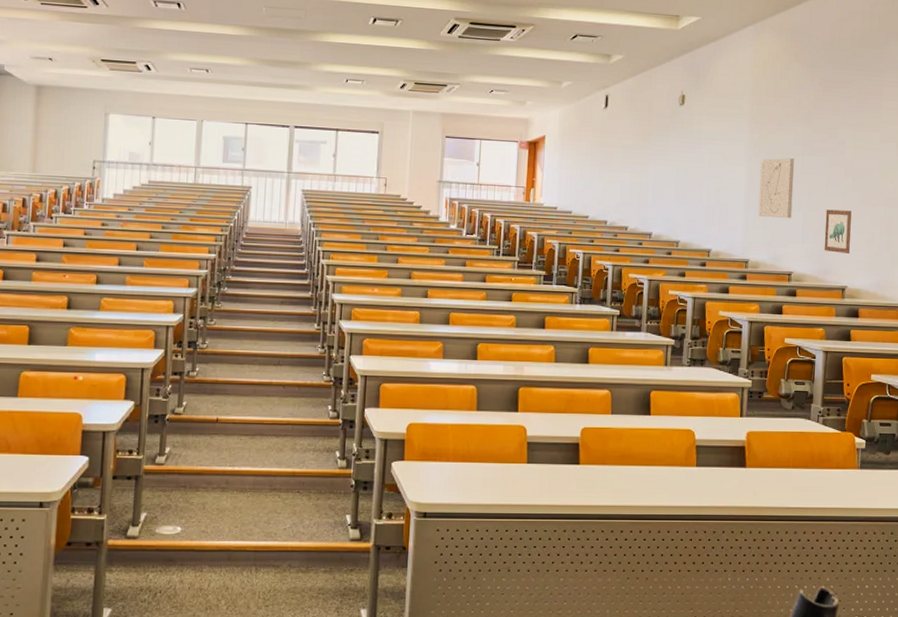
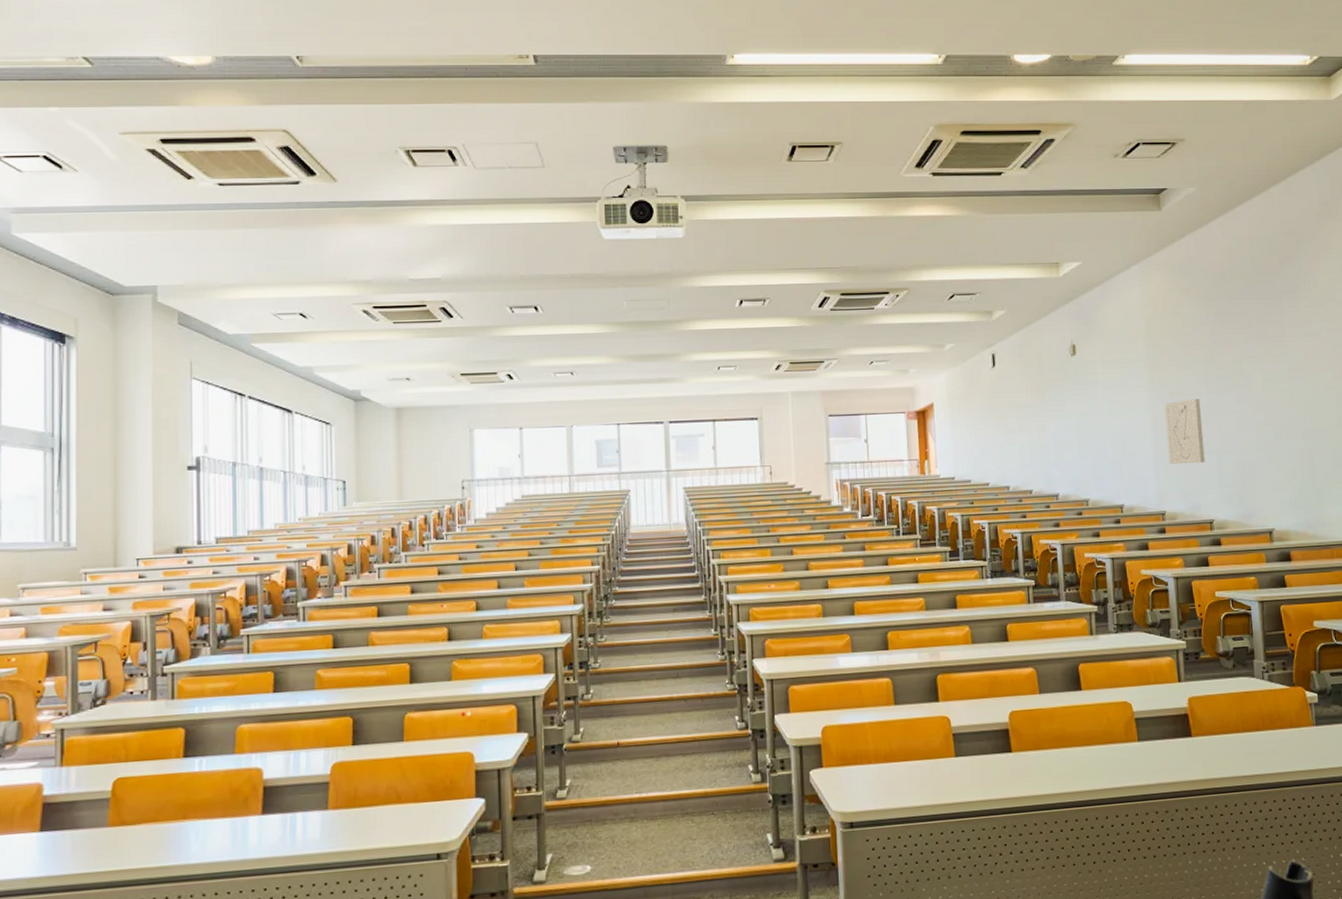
wall art: present [824,209,852,255] -> none [1240,447,1273,495]

